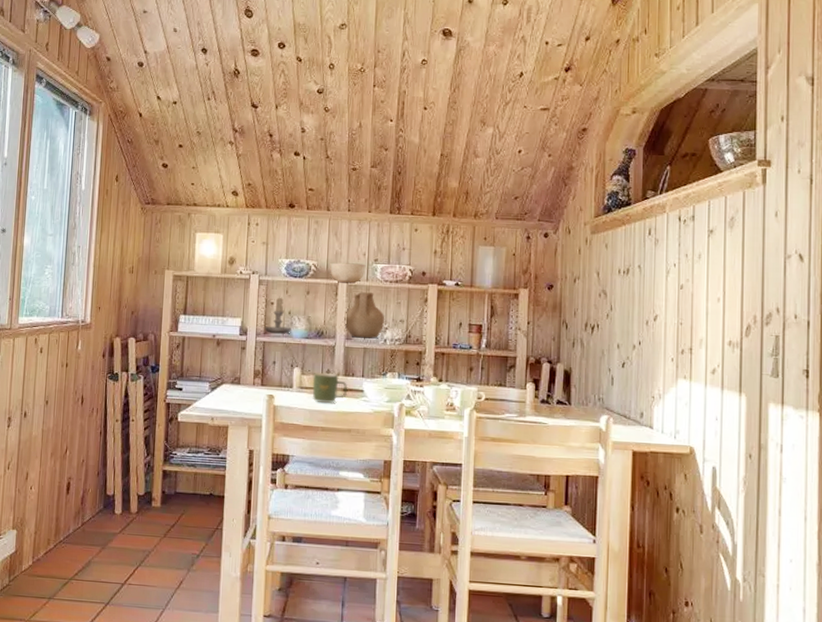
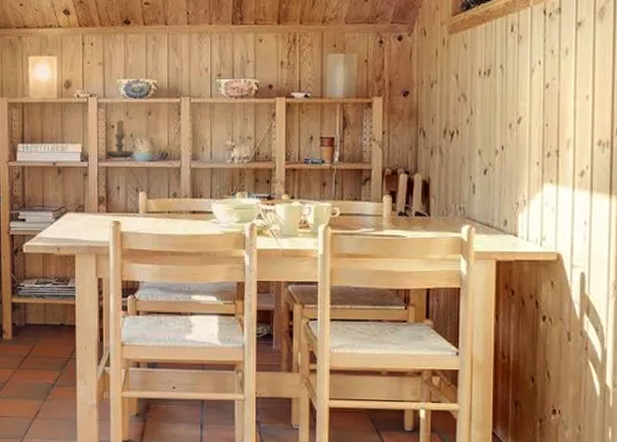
mug: present [312,372,348,404] -> none [159,195,196,228]
bowl: present [330,262,366,284] -> none [171,80,209,101]
ceramic pitcher: present [344,292,385,339] -> none [189,110,232,158]

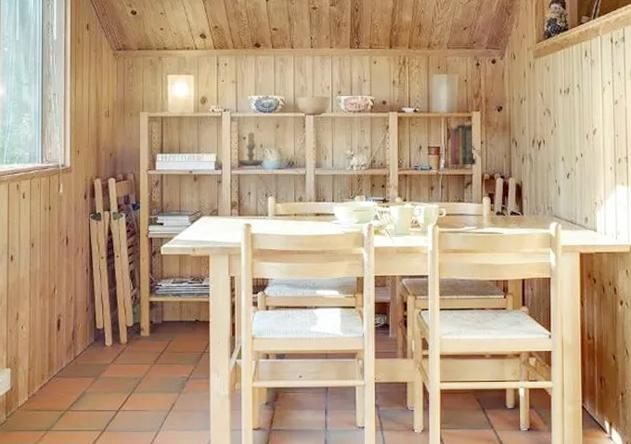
bowl: none [171,80,209,101] -> present [297,96,330,115]
books: none [346,111,377,159] -> present [450,124,477,166]

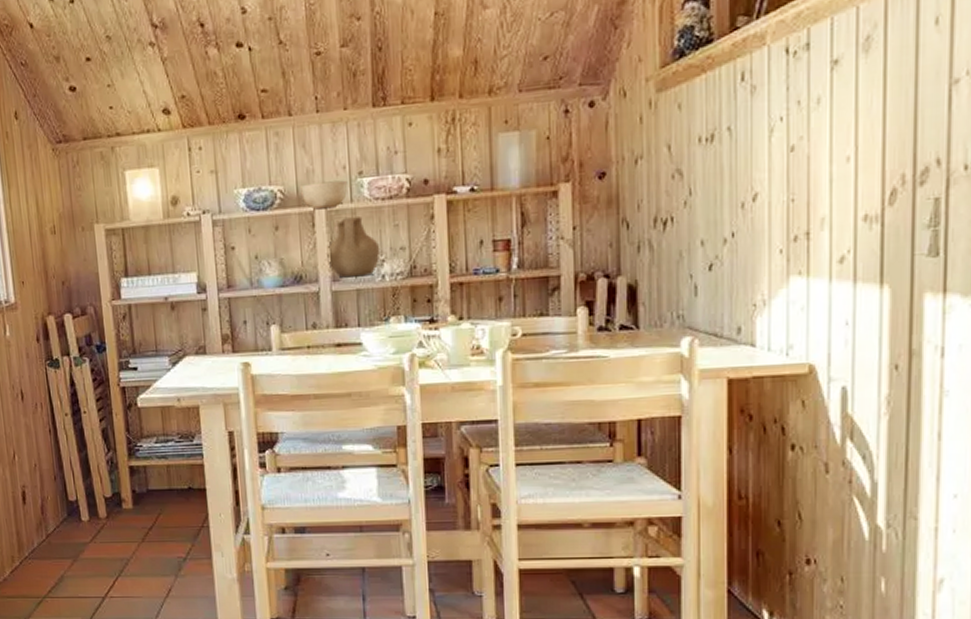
candle: present [238,130,264,166] -> none [227,237,261,287]
ceramic pitcher: none [313,123,351,166] -> present [327,217,381,278]
books: present [450,124,477,166] -> none [526,201,567,265]

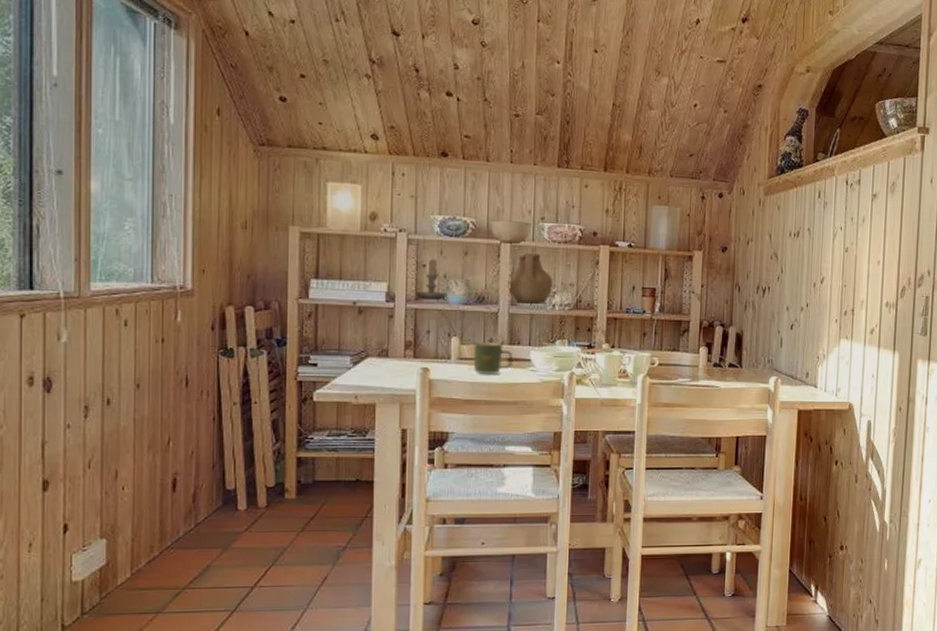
candle: none [227,237,261,287] -> present [415,257,448,300]
mug: none [295,325,342,366] -> present [473,341,514,375]

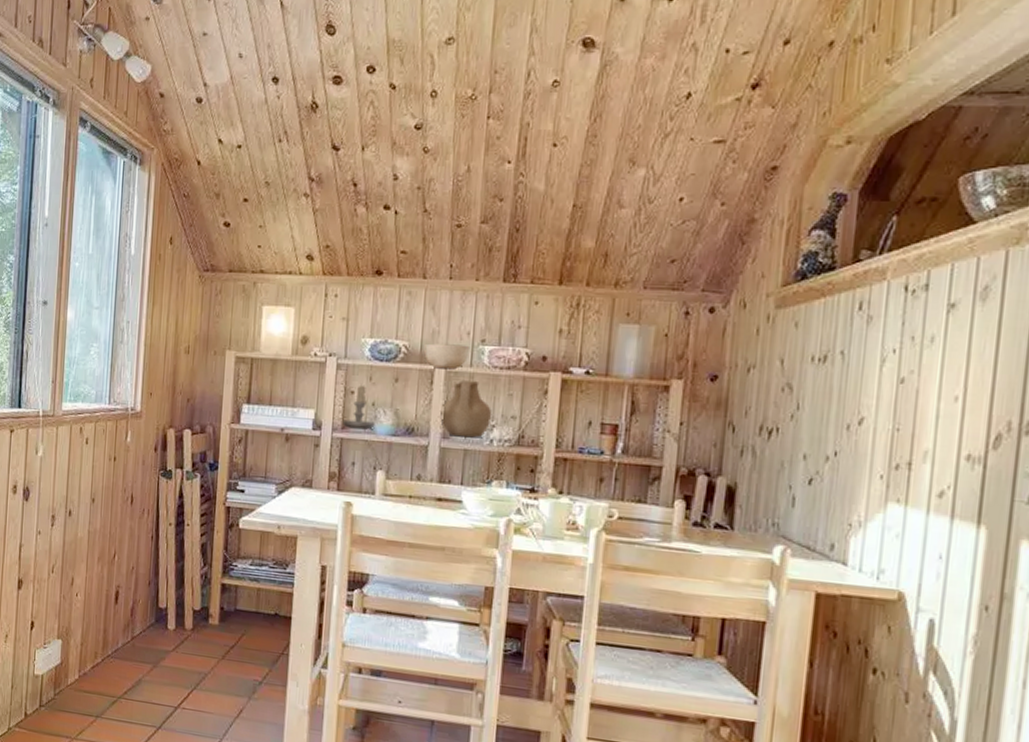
mug: present [473,341,514,375] -> none [398,477,443,516]

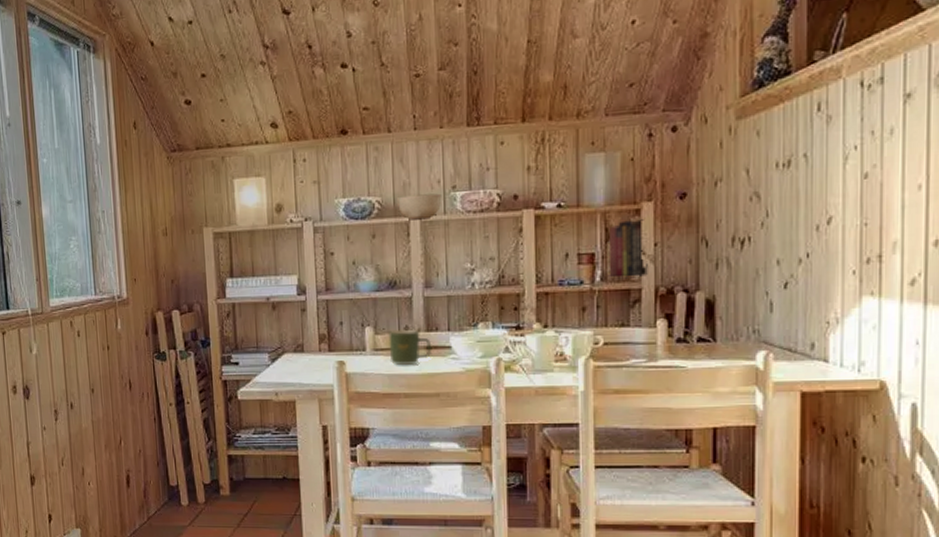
candle: present [342,383,375,430] -> none [325,244,358,290]
mug: none [398,477,443,516] -> present [388,329,432,366]
ceramic pitcher: present [440,380,492,438] -> none [420,228,471,285]
books: none [632,395,672,455] -> present [610,219,648,278]

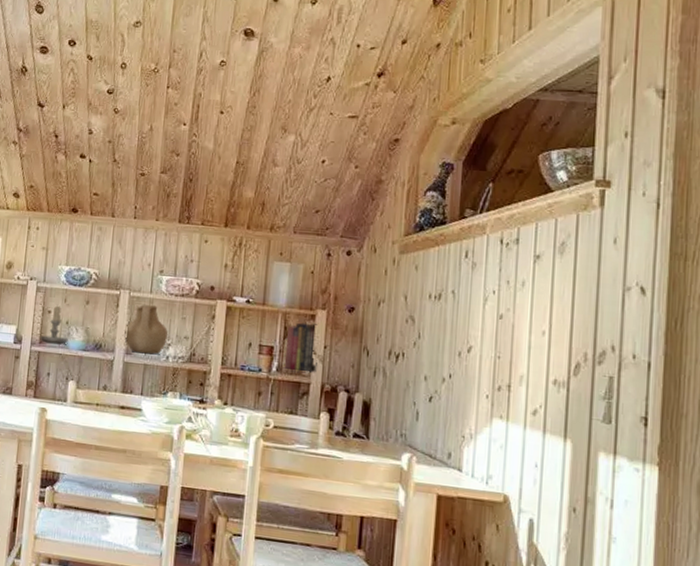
candle: none [325,244,358,290] -> present [40,304,68,345]
mug: present [388,329,432,366] -> none [86,387,126,422]
bowl: present [397,193,442,220] -> none [112,272,150,295]
ceramic pitcher: none [420,228,471,285] -> present [124,305,168,355]

